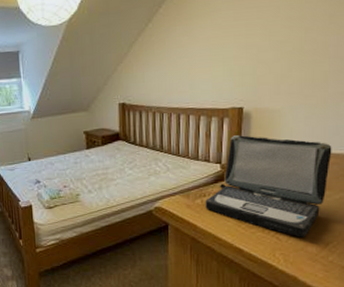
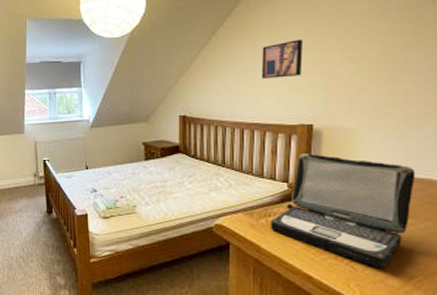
wall art: none [195,24,234,65] -> present [261,39,303,79]

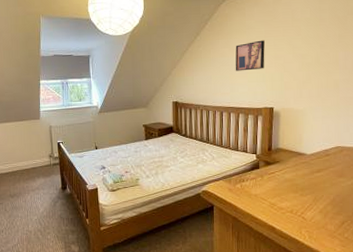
laptop: present [270,154,416,268] -> none [244,130,344,217]

